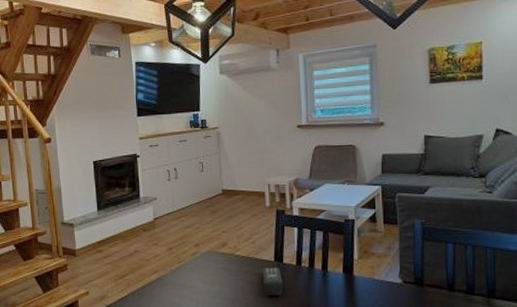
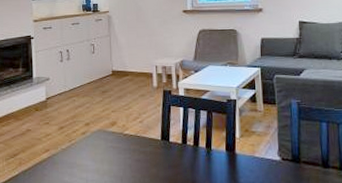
remote control: present [262,267,283,296] -> none [149,146,169,174]

